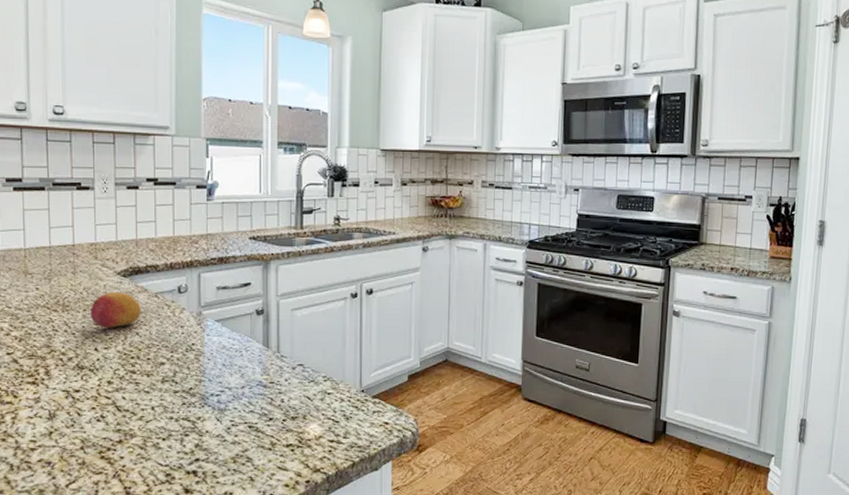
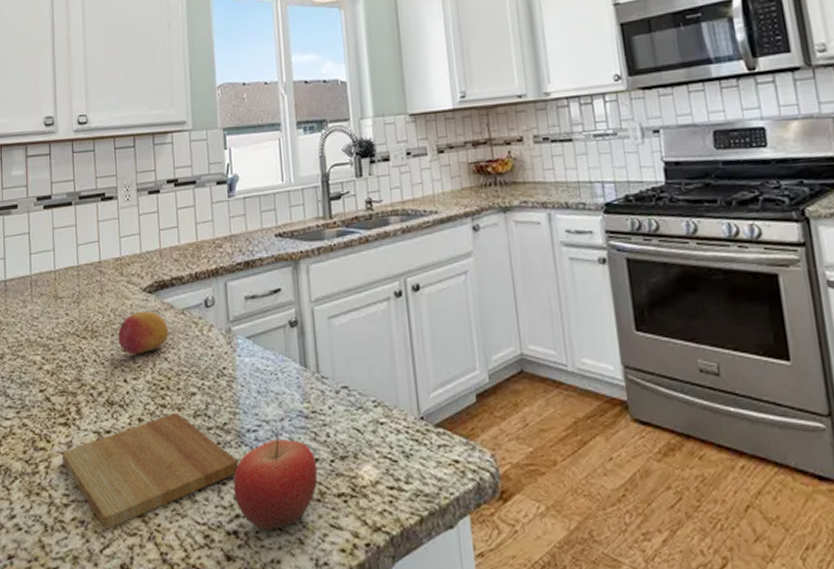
cutting board: none [30,377,201,469] -> present [62,412,239,530]
fruit: none [195,397,271,471] -> present [233,433,318,531]

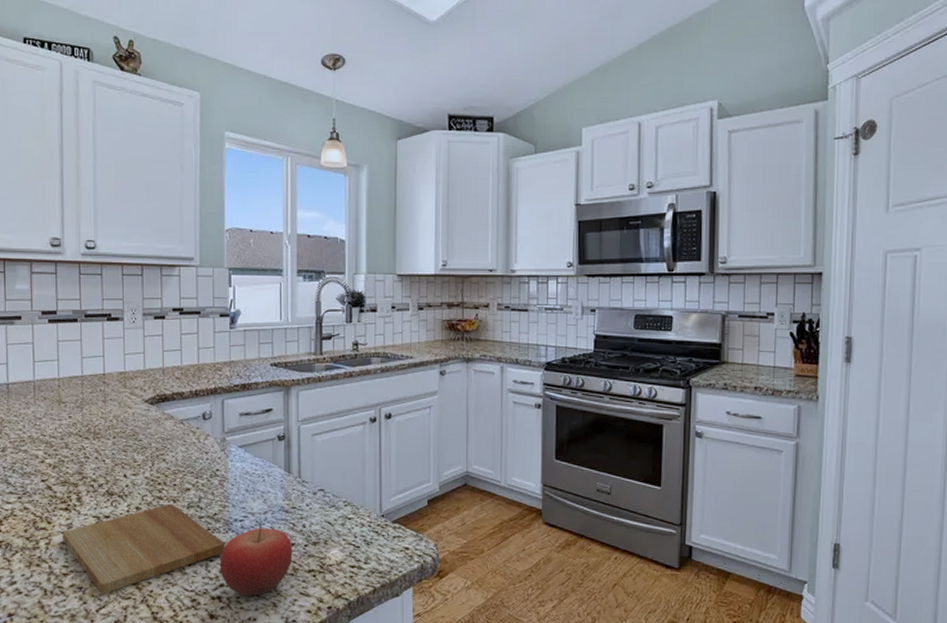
fruit: present [118,310,169,355] -> none [120,419,168,455]

